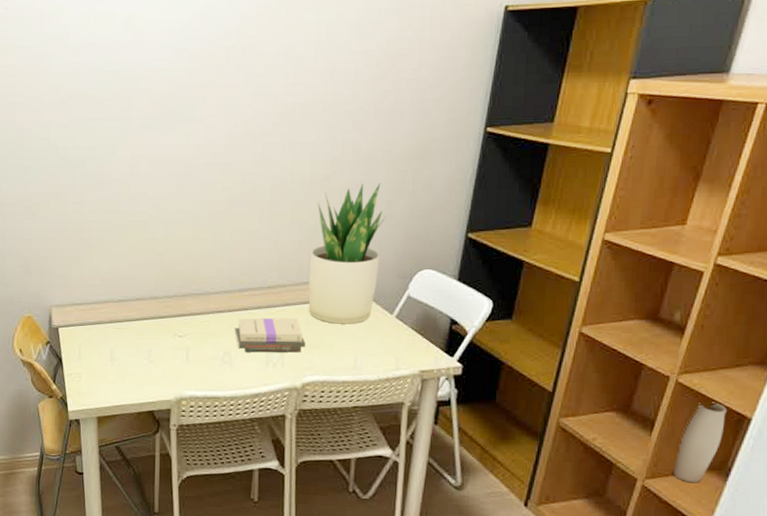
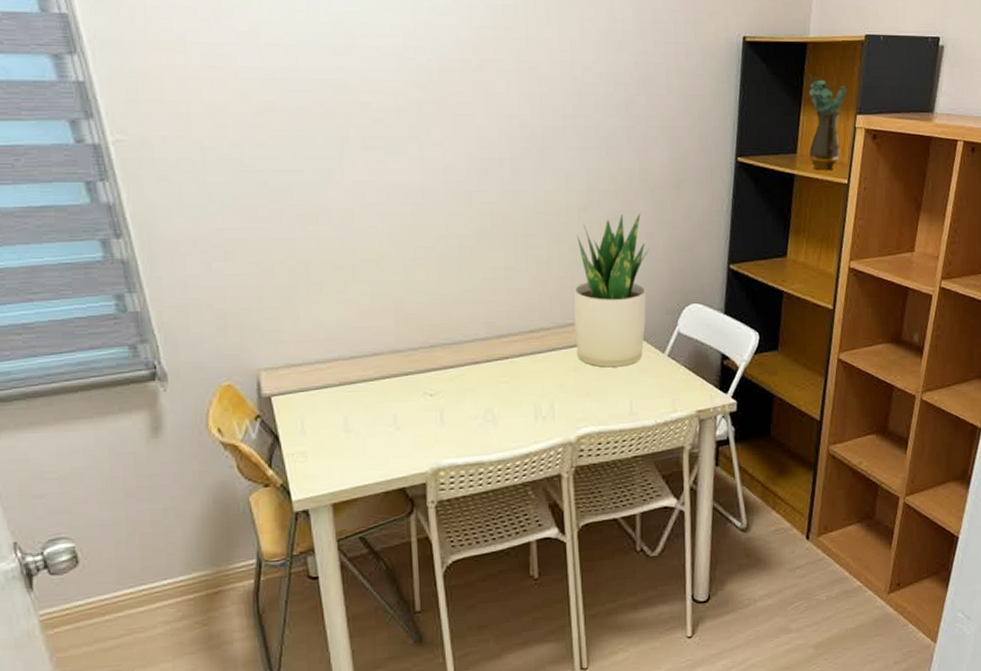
books: present [234,317,305,353] -> none [495,364,577,407]
vase: none [568,39,622,139] -> present [808,74,847,170]
vase: present [672,402,728,483] -> none [926,416,963,495]

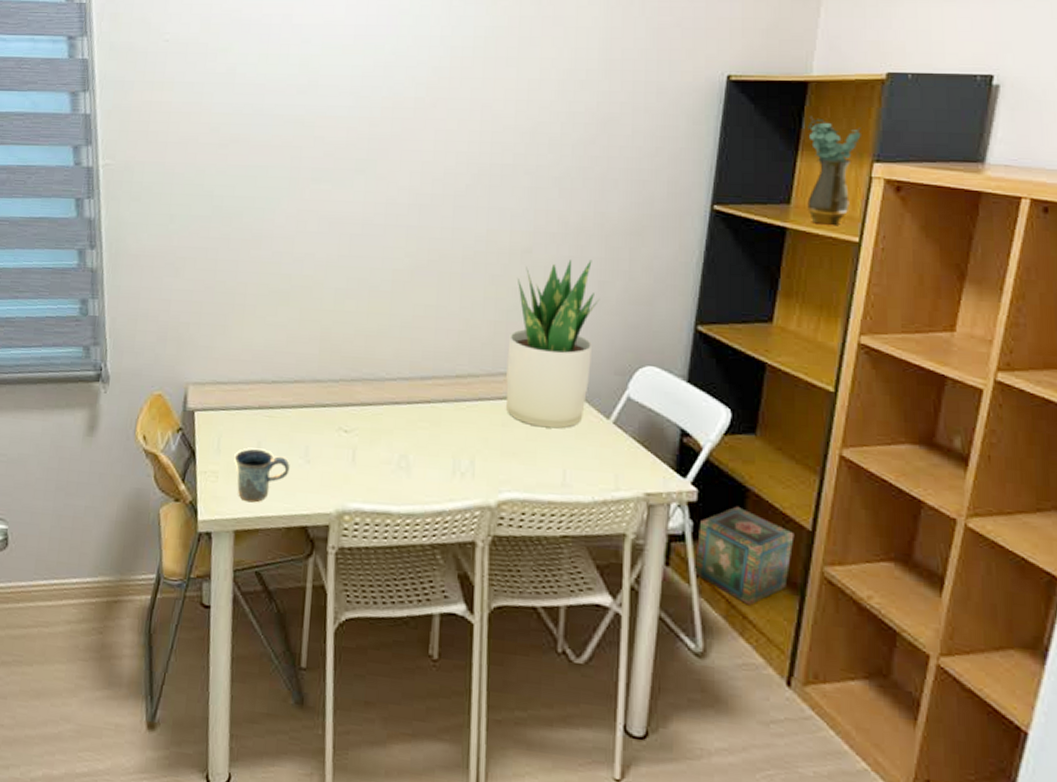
mug: none [321,424,380,475] -> present [234,449,290,503]
decorative box: none [736,410,808,485] -> present [693,506,795,606]

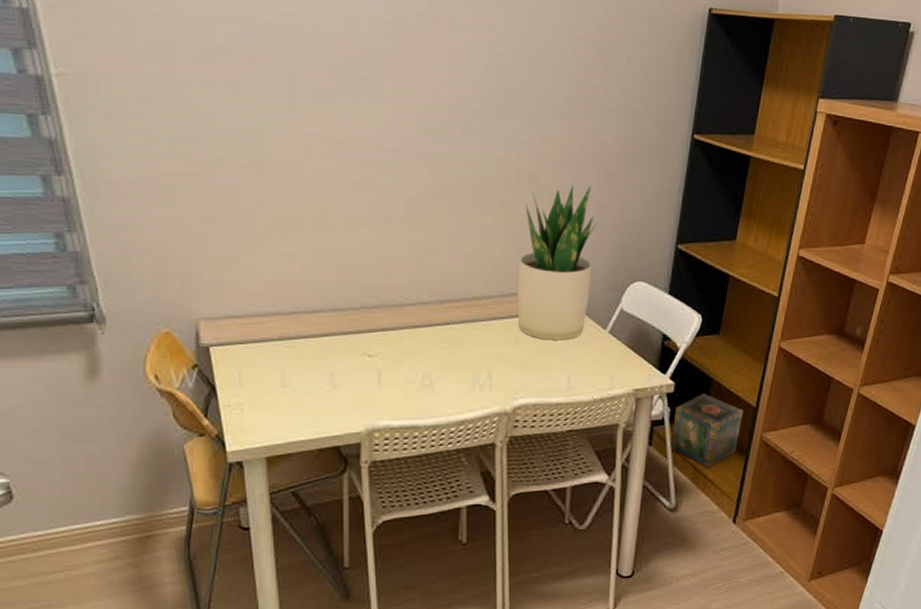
mug: present [234,449,290,503] -> none [258,380,317,430]
vase: present [807,116,861,225] -> none [767,53,812,154]

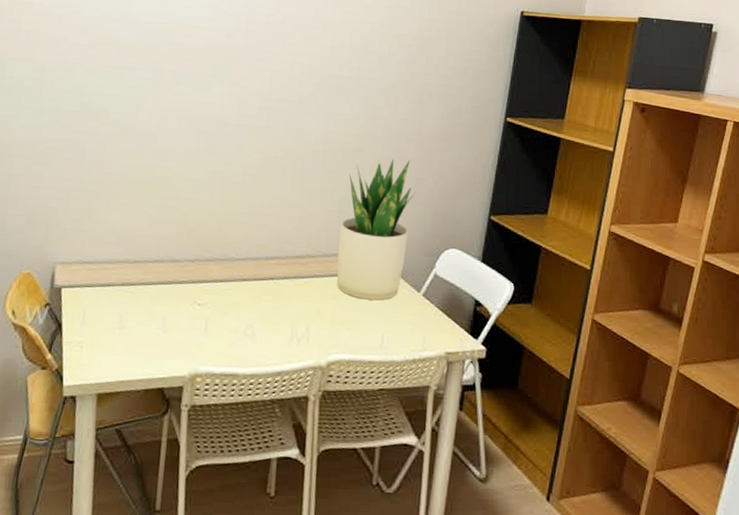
decorative box: present [669,393,744,468] -> none [480,361,557,439]

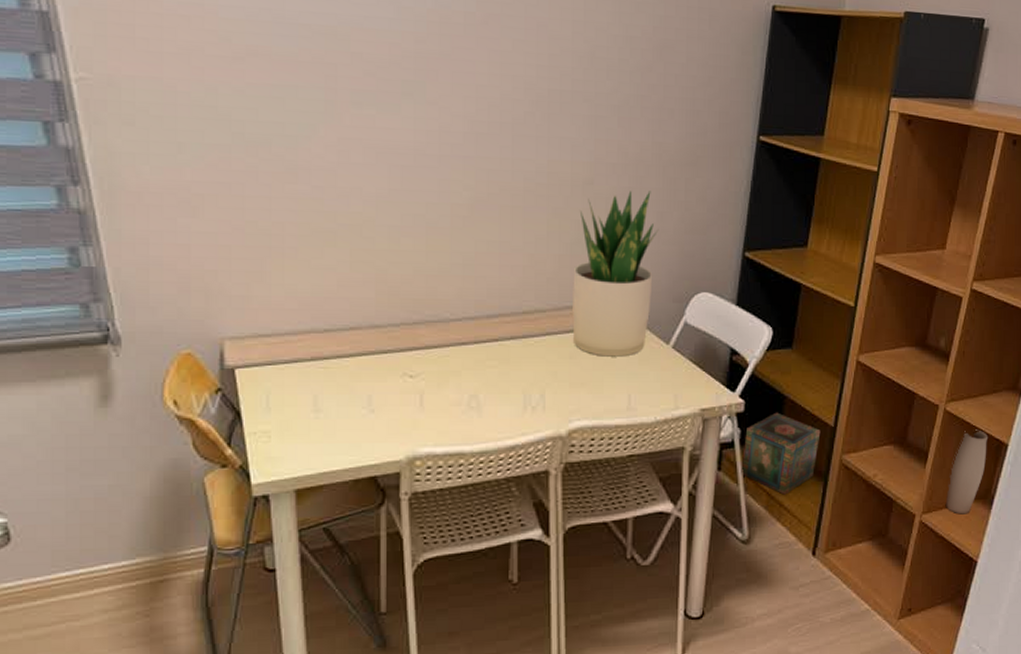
decorative box: none [480,361,557,439] -> present [741,412,821,495]
vase: none [679,393,722,476] -> present [945,429,989,515]

